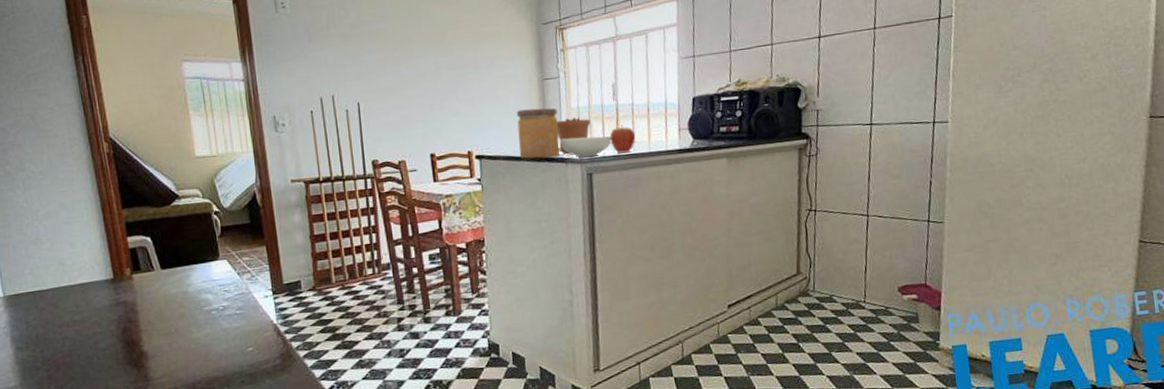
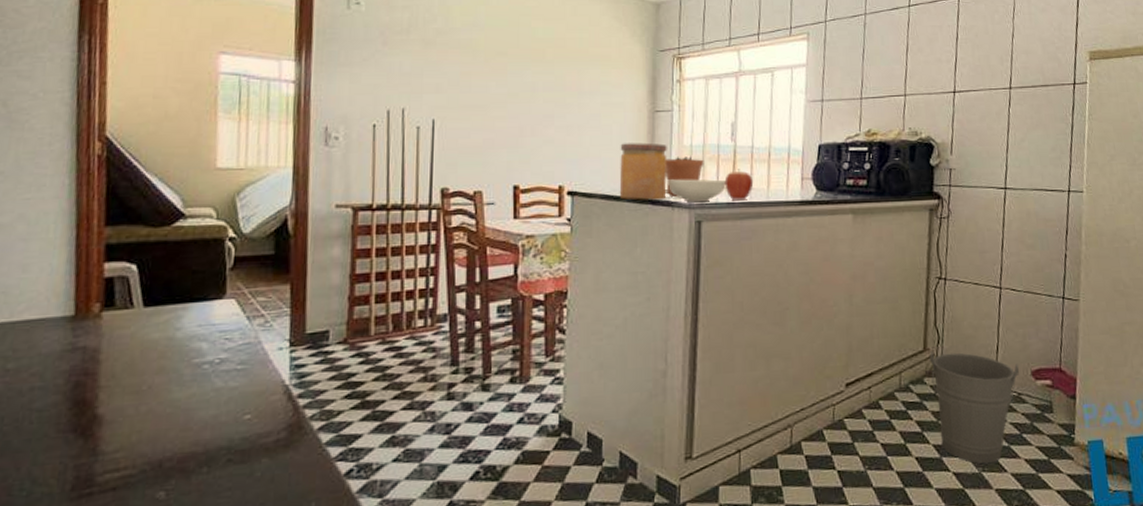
bucket: none [802,274,886,368] -> present [929,351,1019,464]

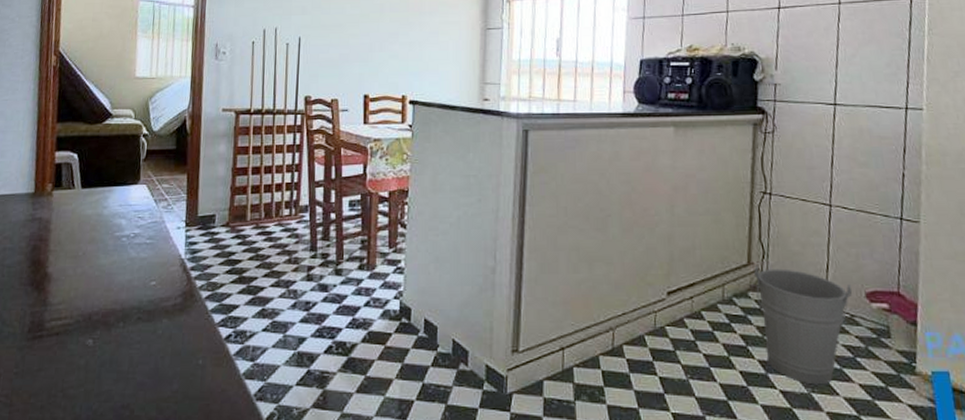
jar: present [619,142,667,201] -> none [454,57,498,110]
planter: present [665,156,704,198] -> none [495,70,531,108]
bowl: present [666,179,727,202] -> none [497,91,553,113]
fruit: present [724,169,754,201] -> none [550,82,577,112]

